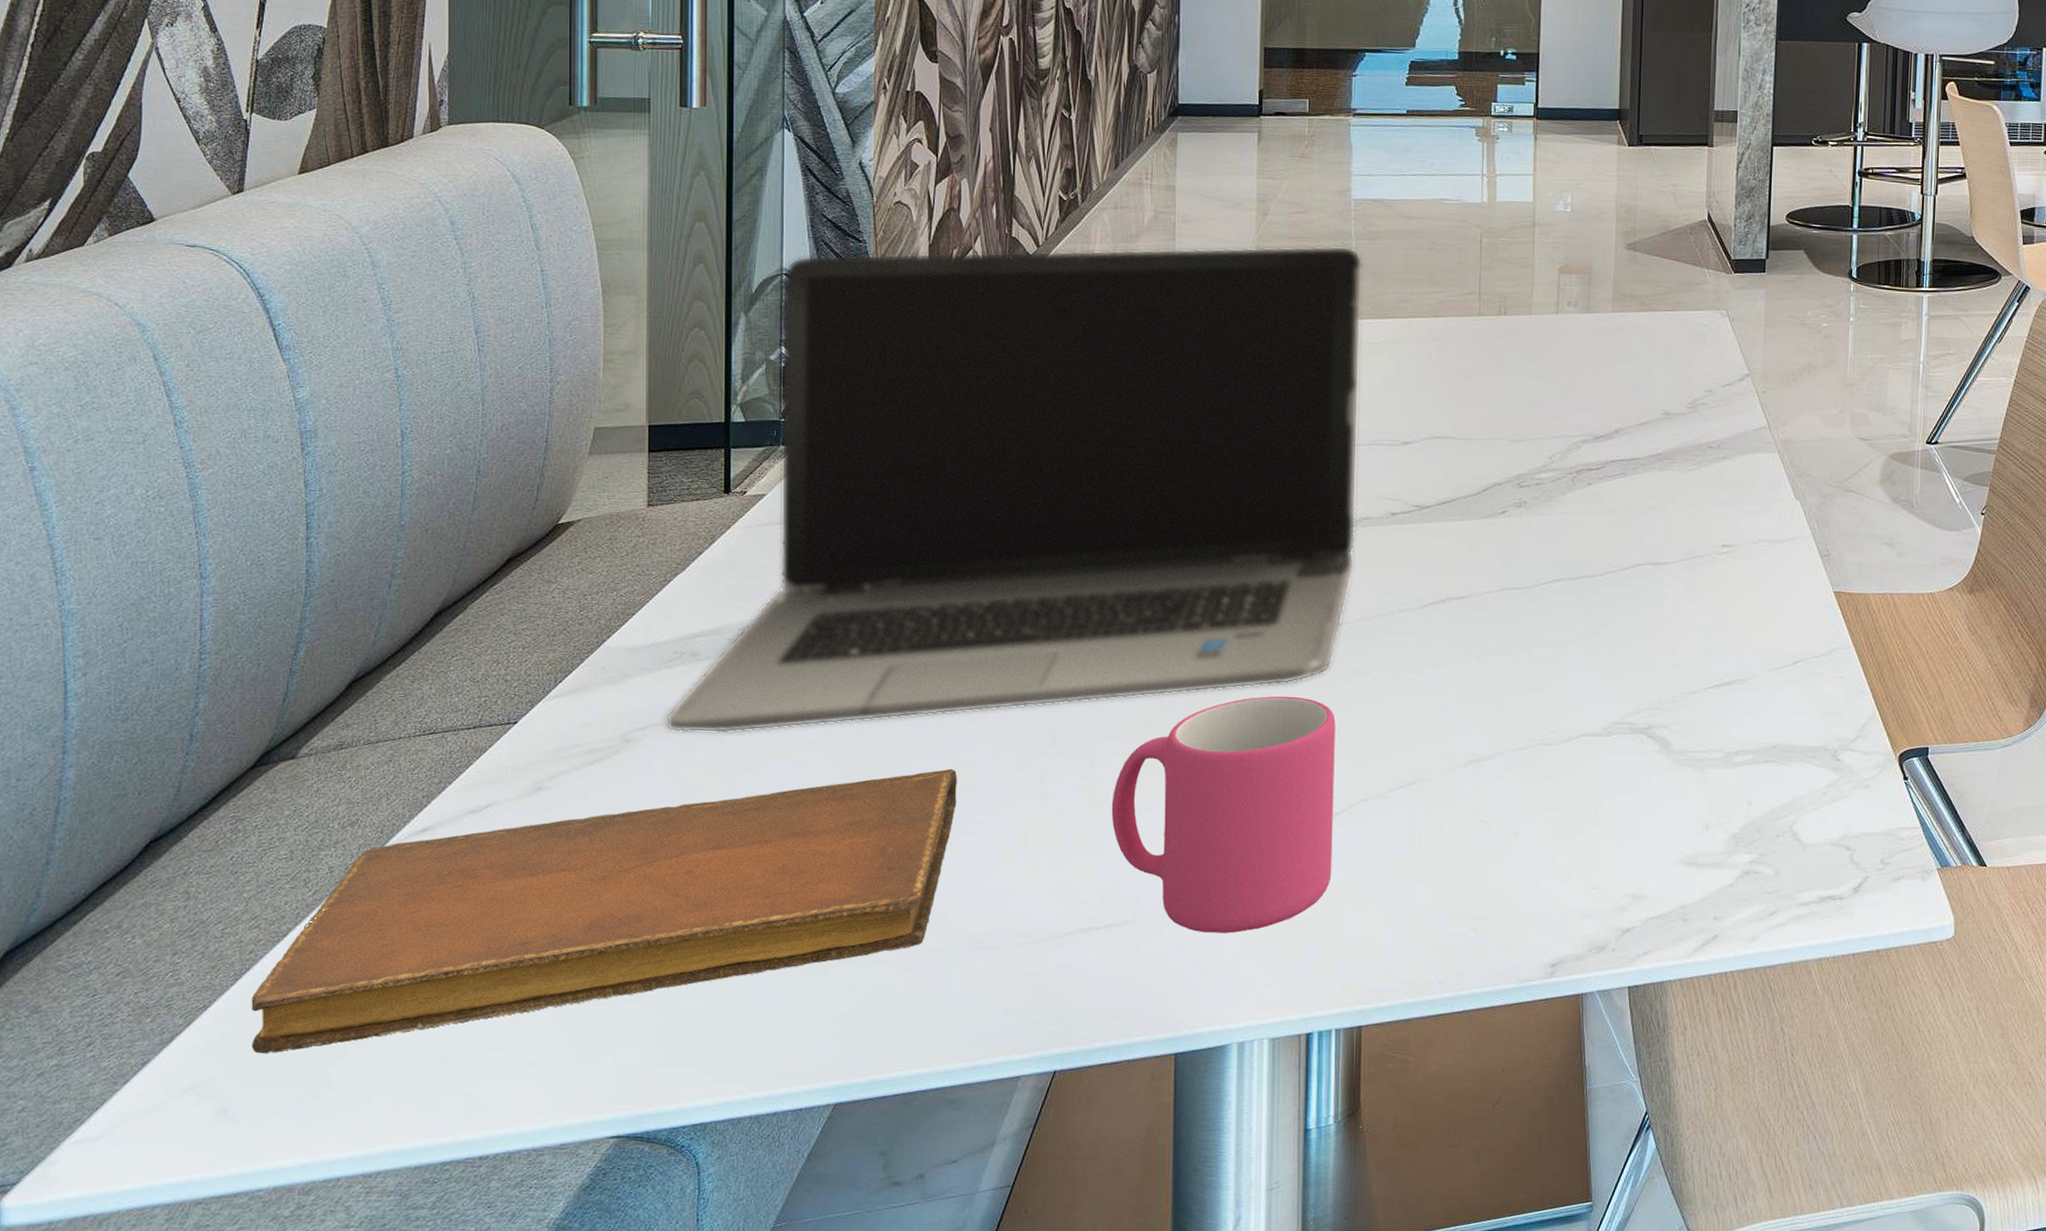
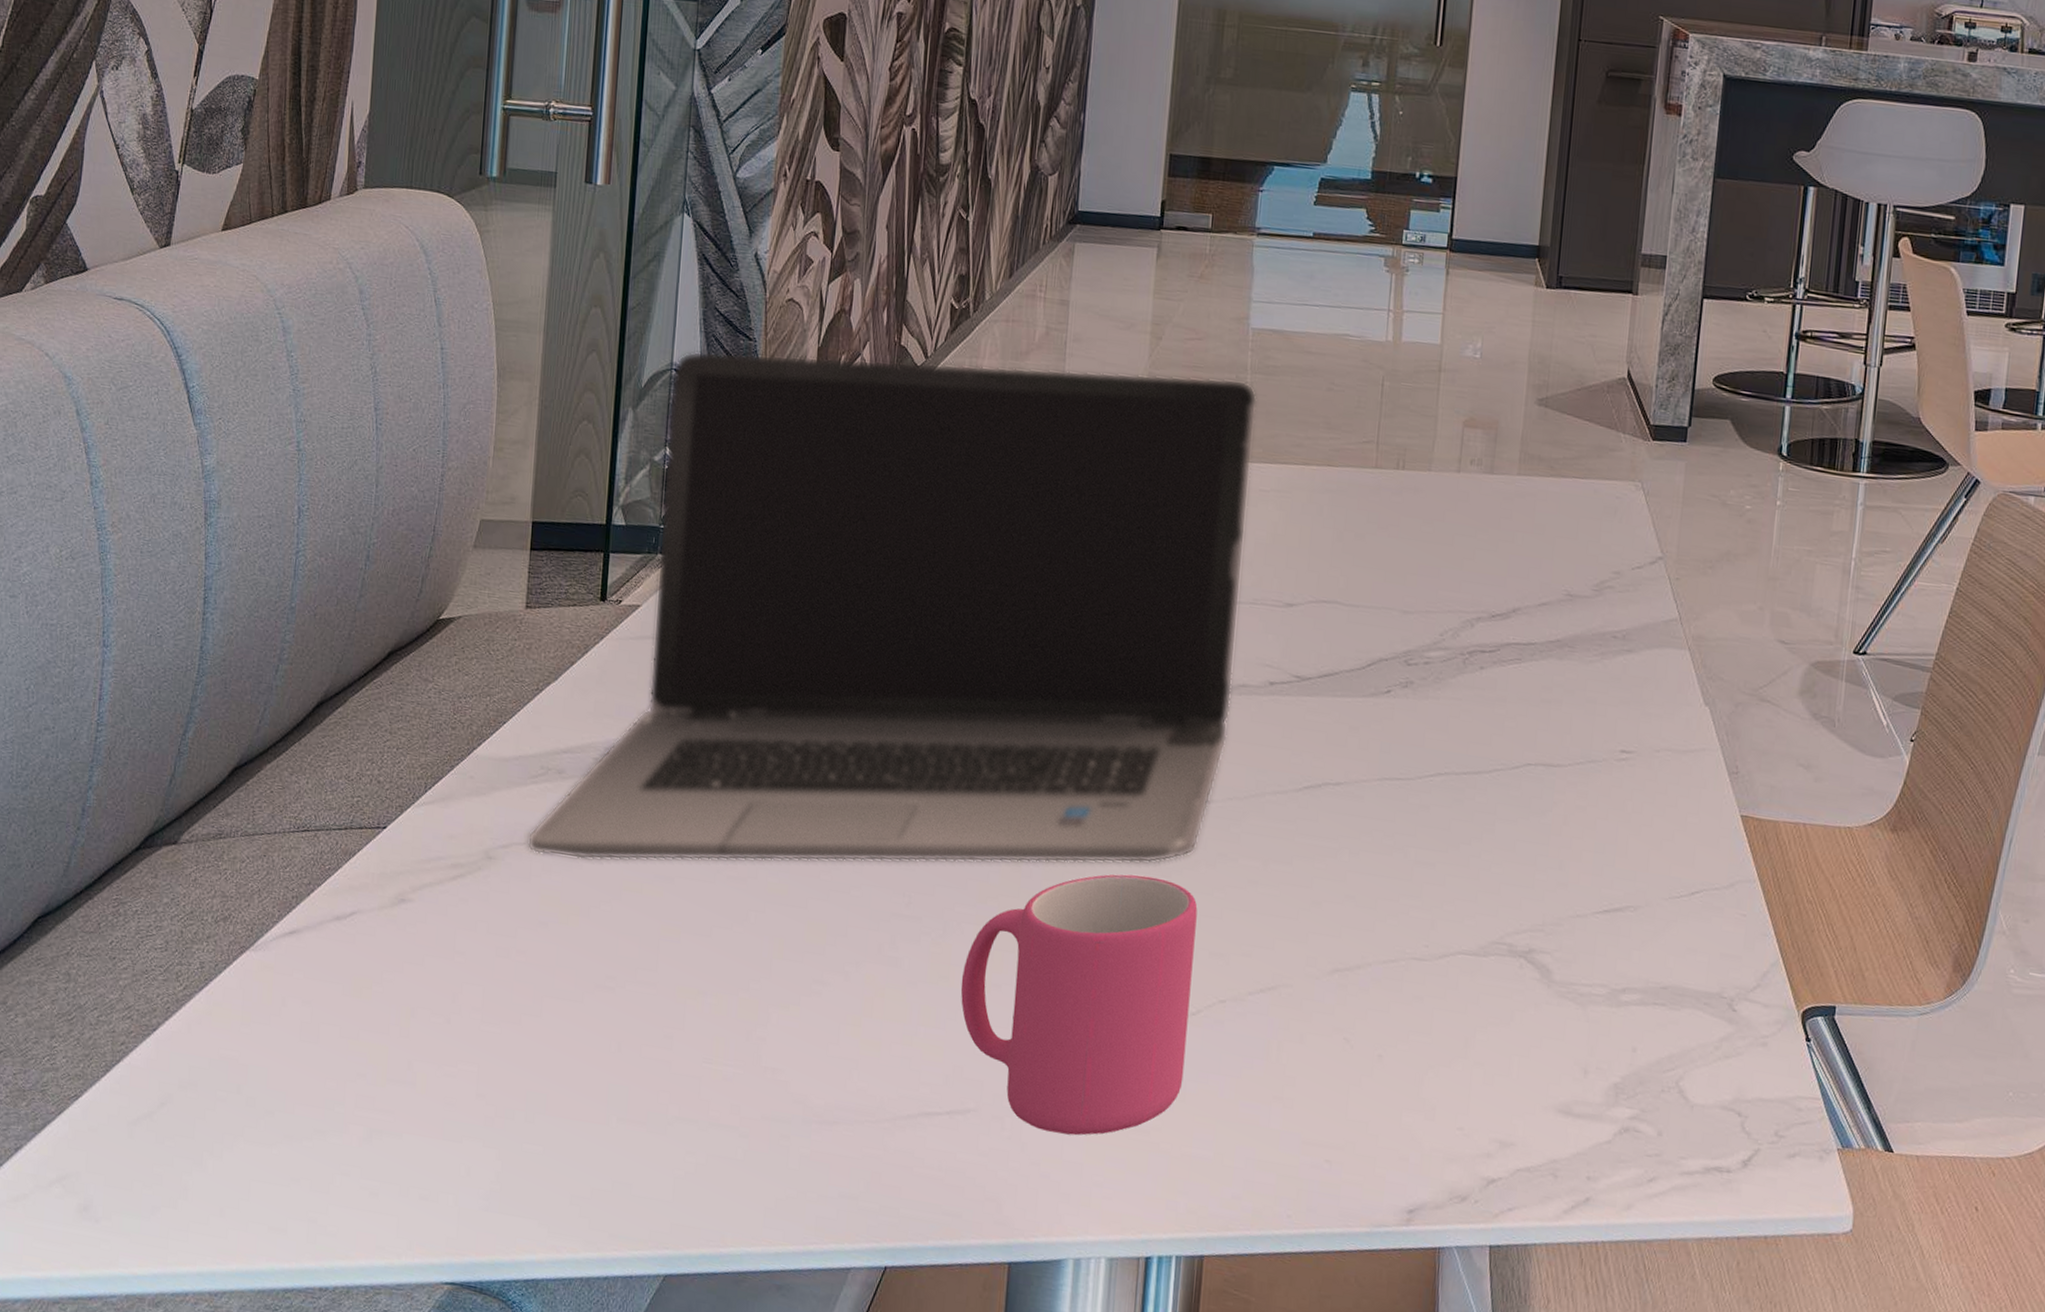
notebook: present [251,768,958,1054] -> none [116,921,809,1153]

